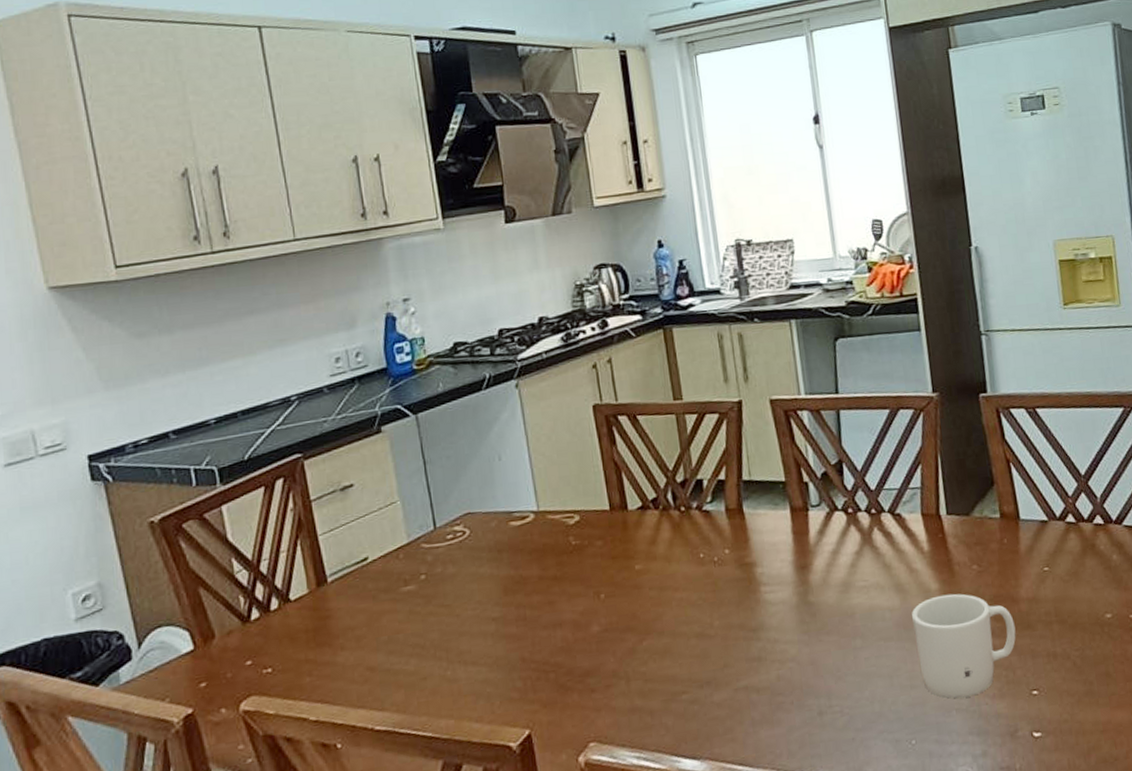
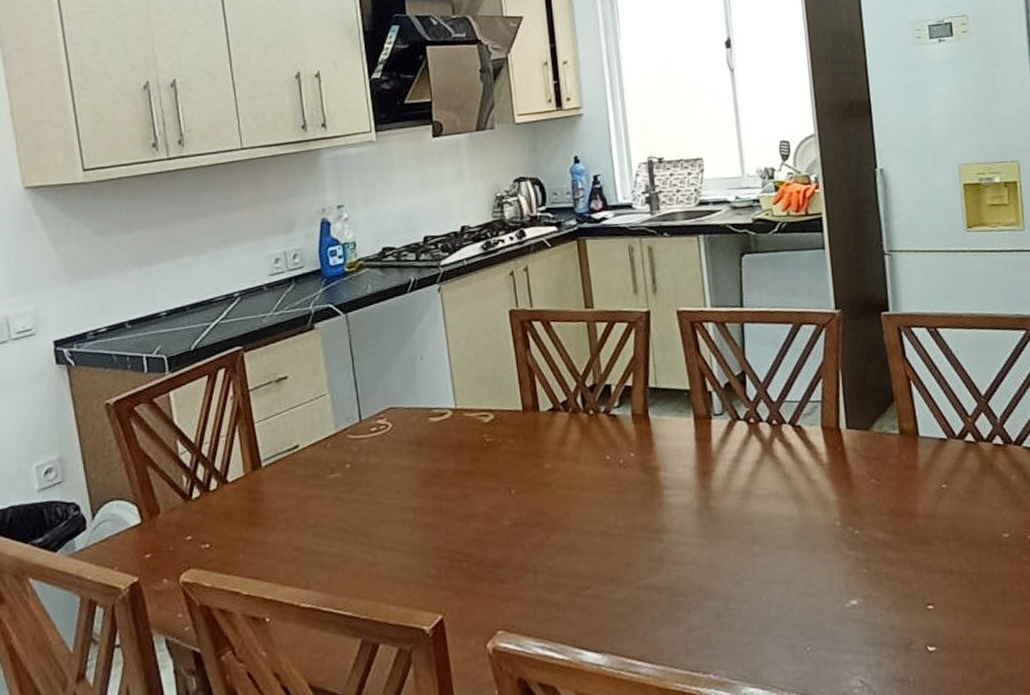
mug: present [911,593,1016,699] -> none [809,506,913,609]

